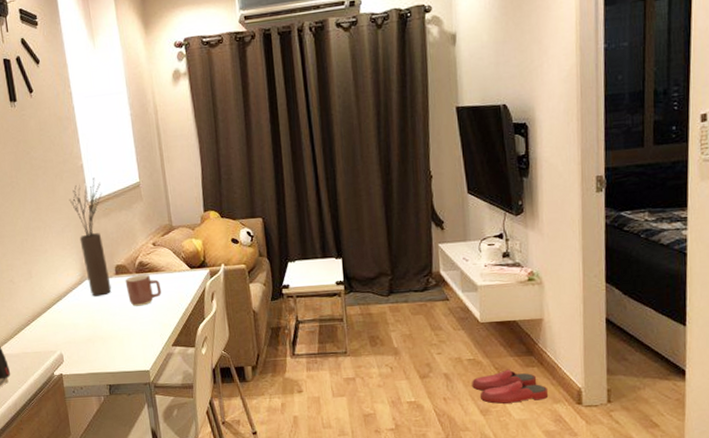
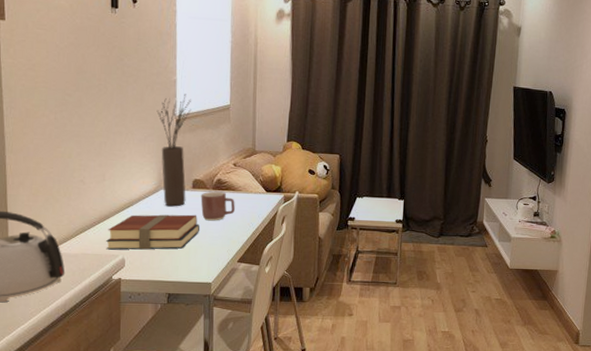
books: none [42,301,129,347] -> present [106,214,200,250]
slippers: present [472,369,548,404] -> none [496,310,554,339]

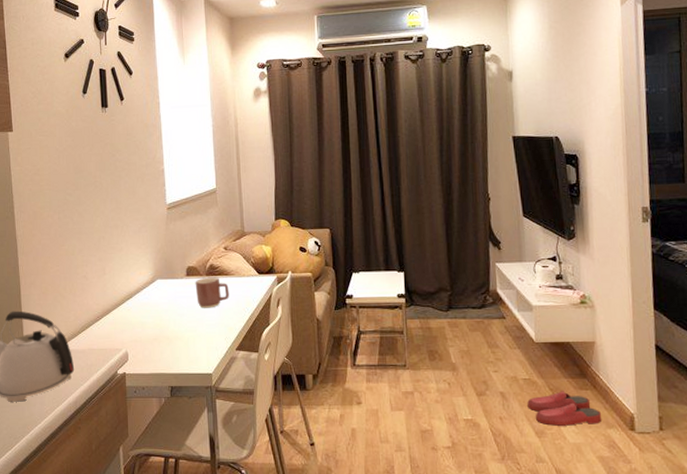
books: present [106,214,200,250] -> none [110,303,196,344]
vase: present [156,94,192,207] -> none [148,182,181,296]
slippers: none [496,310,554,339] -> present [527,391,601,426]

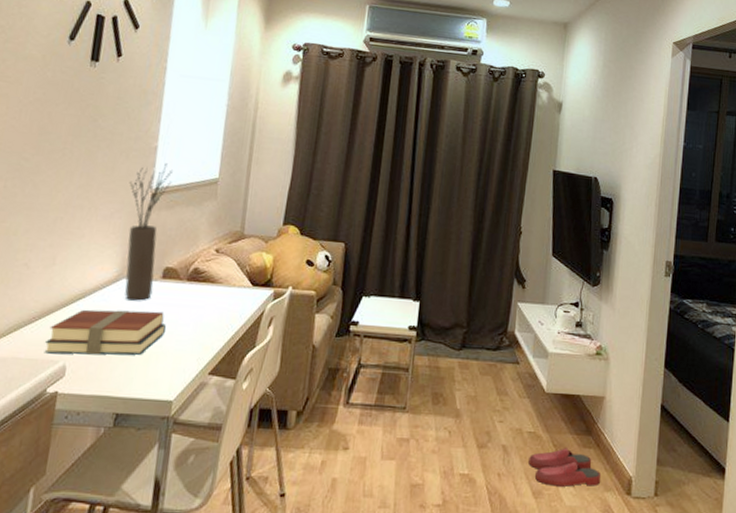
books: none [110,303,196,344] -> present [44,309,166,355]
vase: none [148,182,181,296] -> present [125,163,173,301]
mug: present [195,277,229,308] -> none [169,282,213,321]

